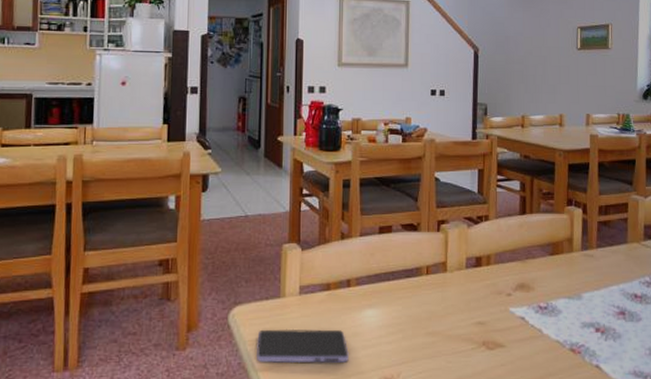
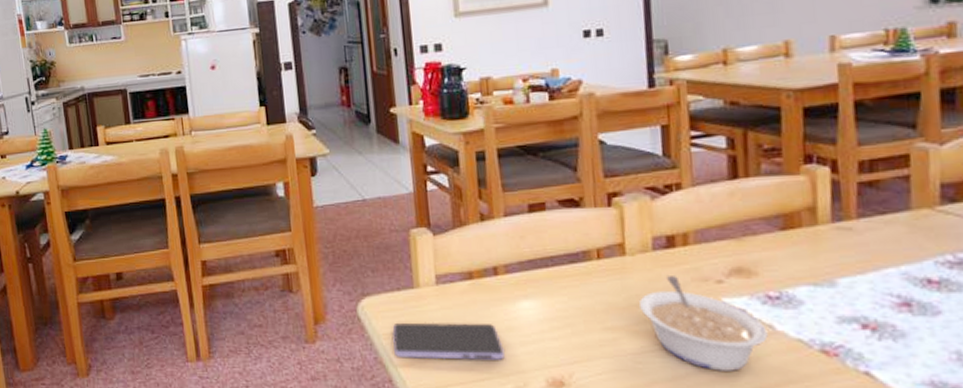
legume: none [454,290,538,368] -> present [639,276,768,371]

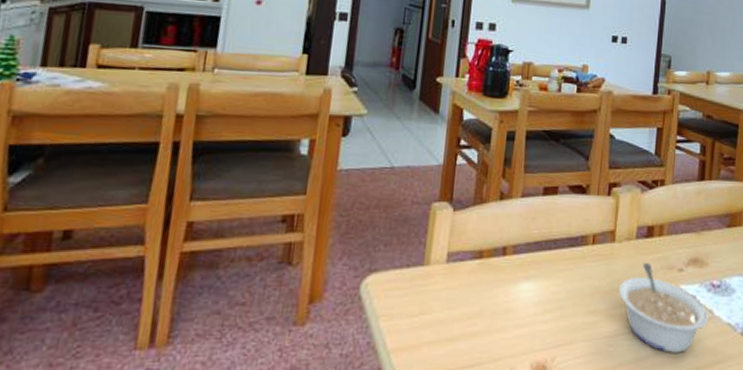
smartphone: present [392,322,505,360] -> none [390,302,498,344]

